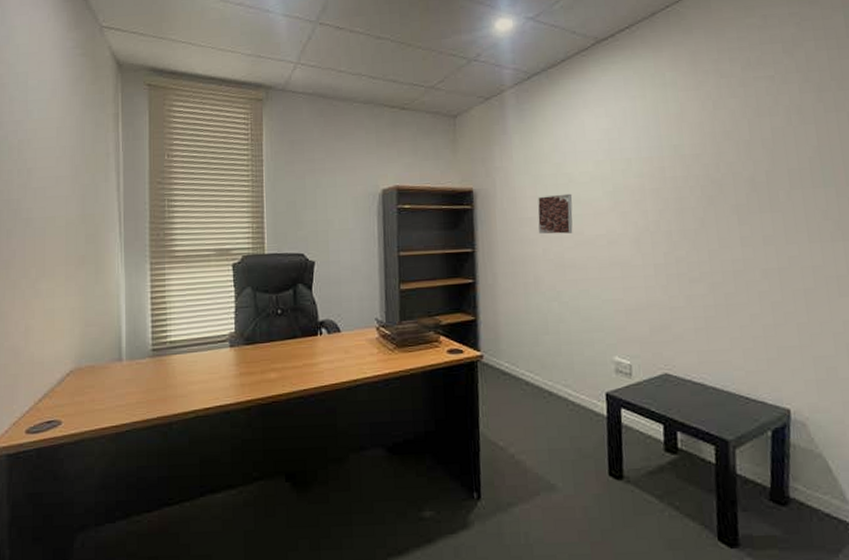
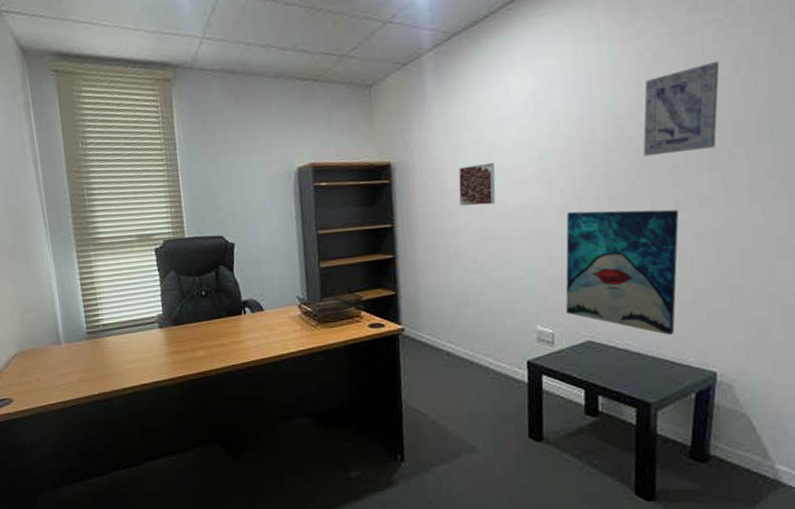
wall art: none [640,243,748,371] -> present [565,209,679,336]
wall art: none [707,112,775,195] -> present [643,60,720,157]

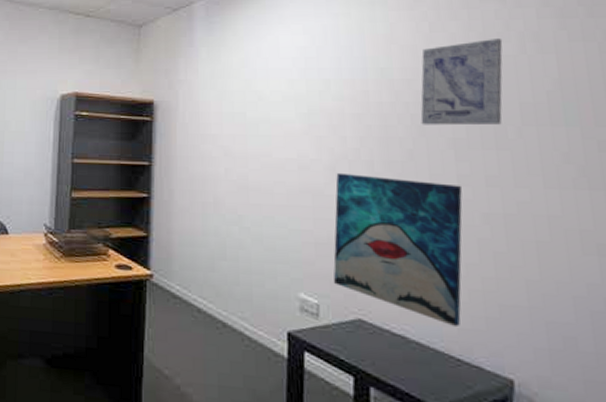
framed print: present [458,162,496,206] -> none [221,112,261,154]

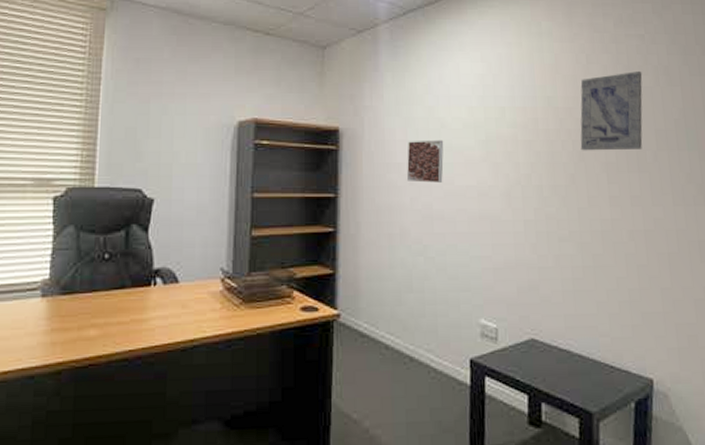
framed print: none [221,112,261,154] -> present [406,140,444,183]
wall art: present [333,172,463,328] -> none [509,198,614,337]

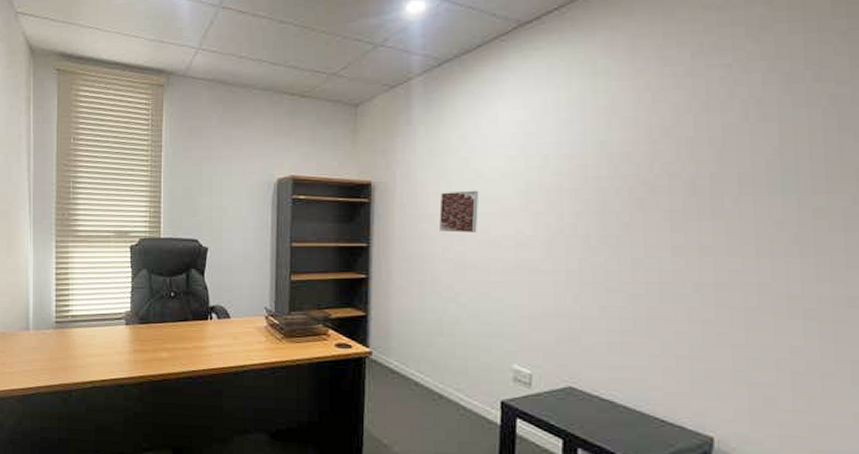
wall art: present [580,70,643,151] -> none [638,105,726,198]

